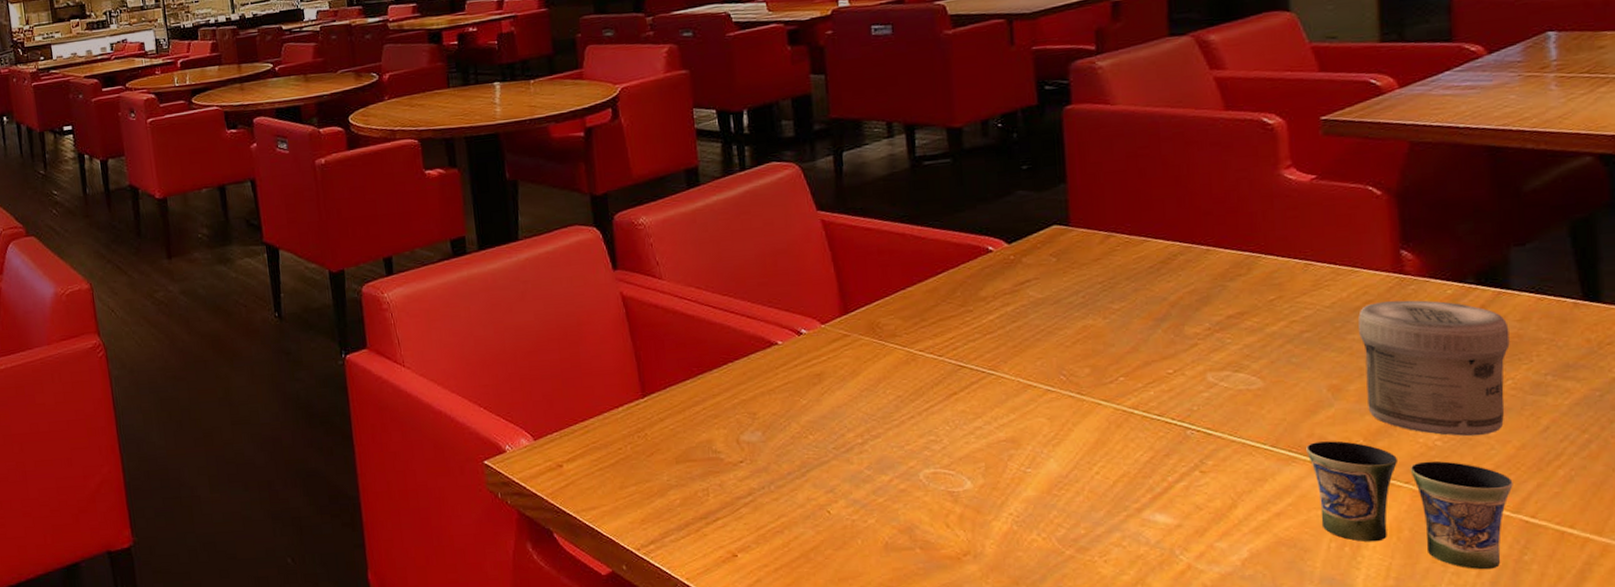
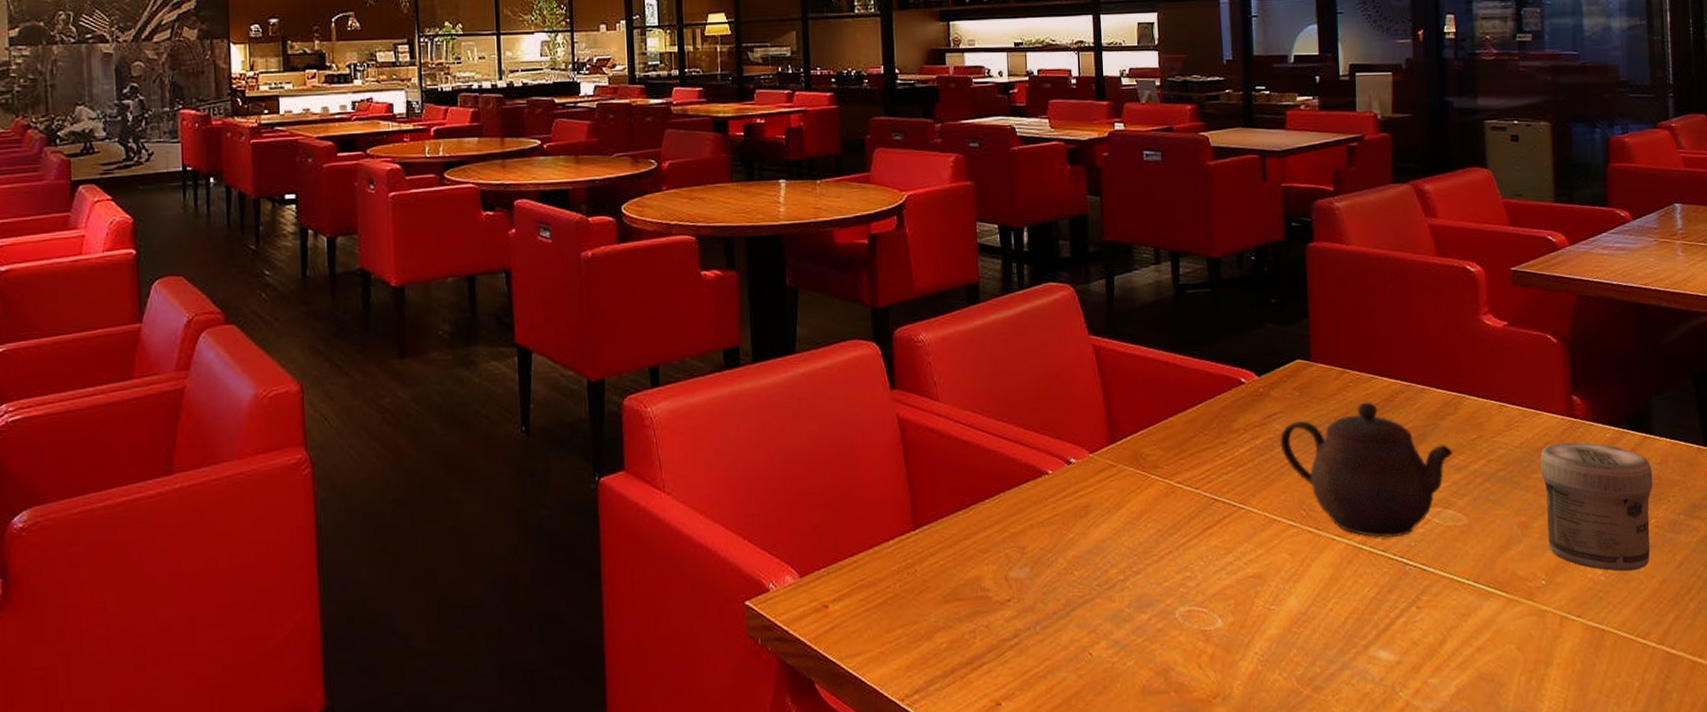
teapot: none [1034,265,1246,402] -> present [1280,402,1453,538]
cup: present [1306,441,1513,570] -> none [1501,576,1658,700]

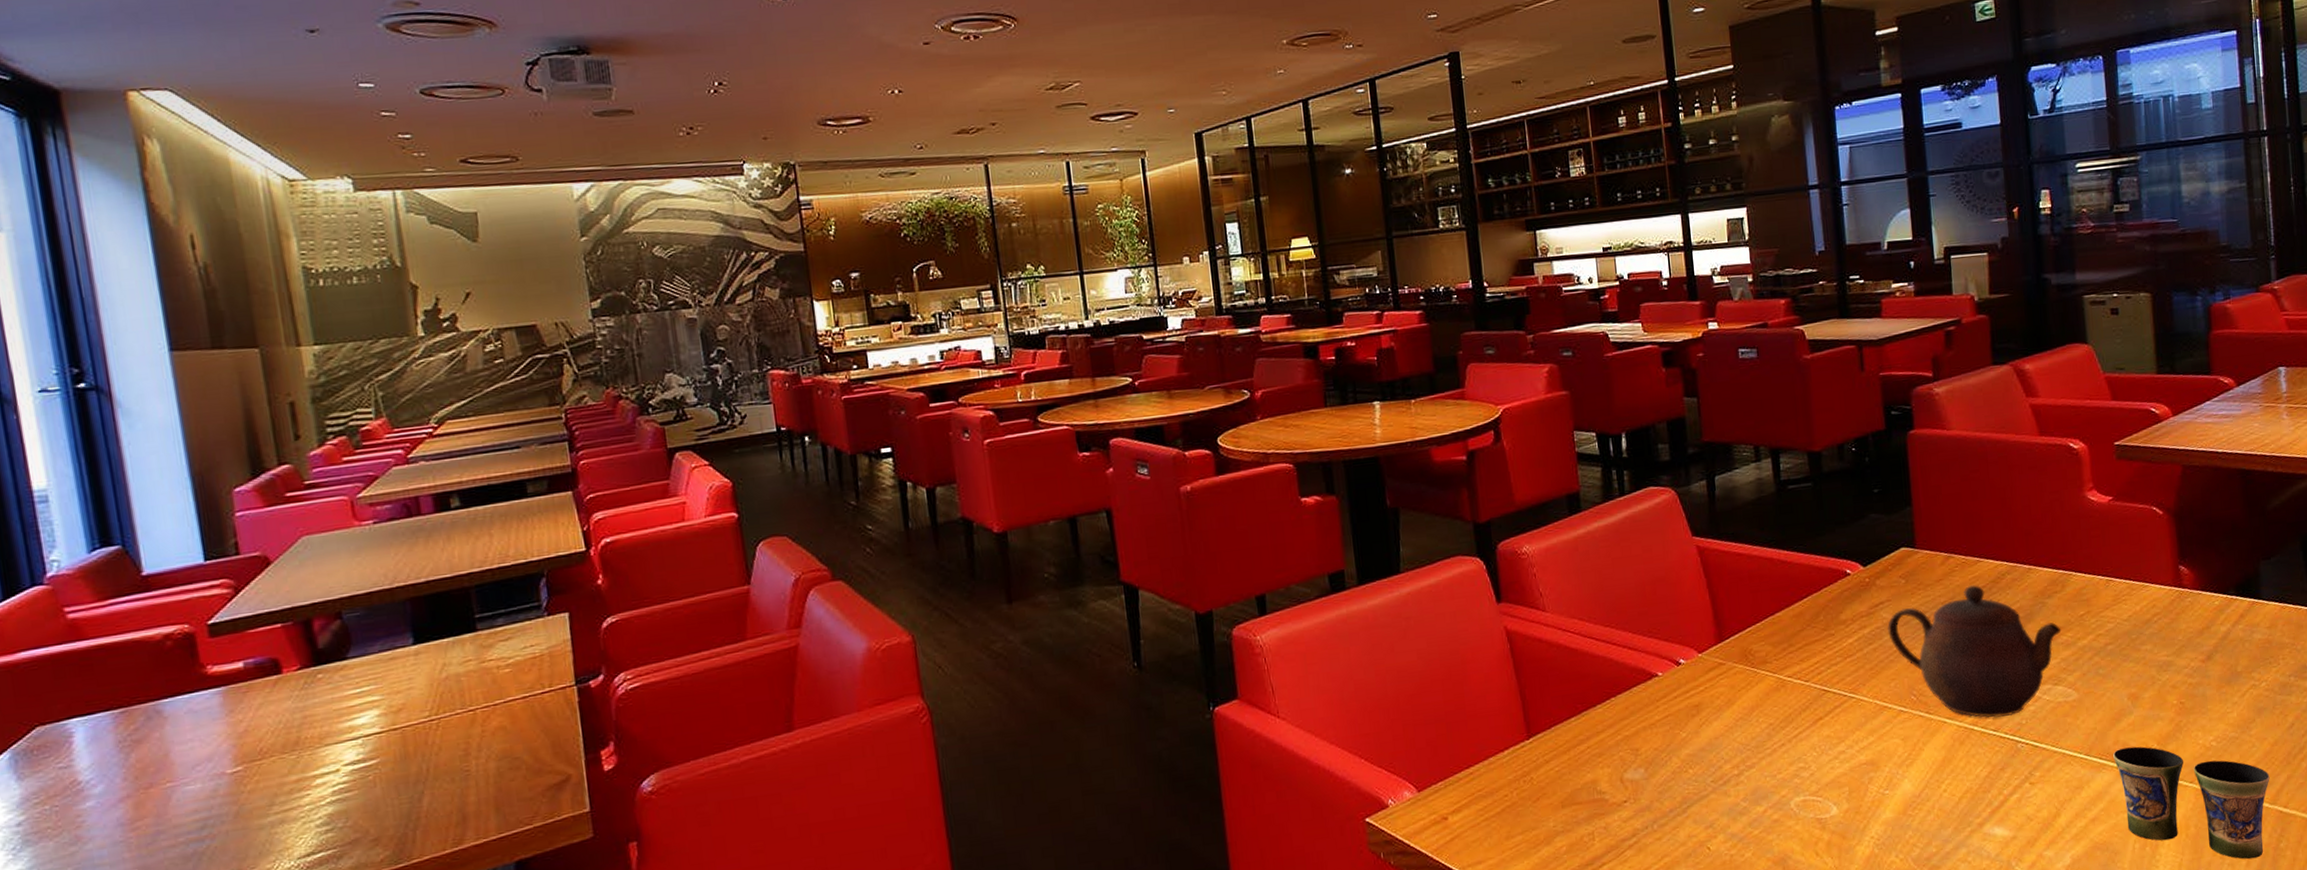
cup: none [1501,576,1658,700] -> present [2113,746,2270,860]
jar: present [1541,442,1653,572] -> none [2149,611,2263,736]

